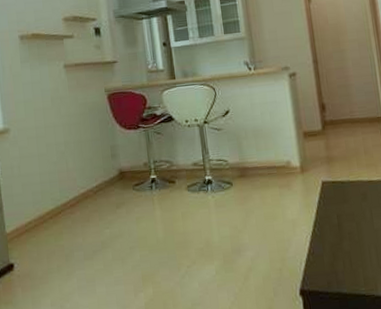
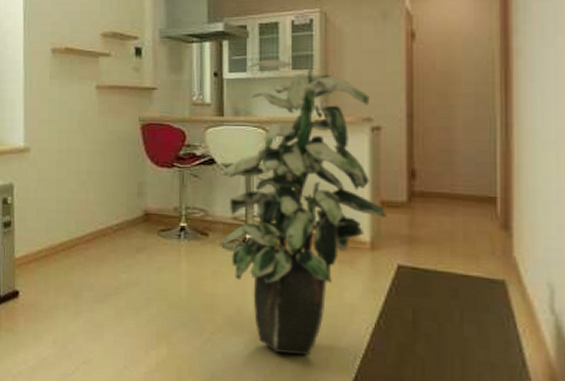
indoor plant: none [177,26,309,272] -> present [219,59,387,356]

